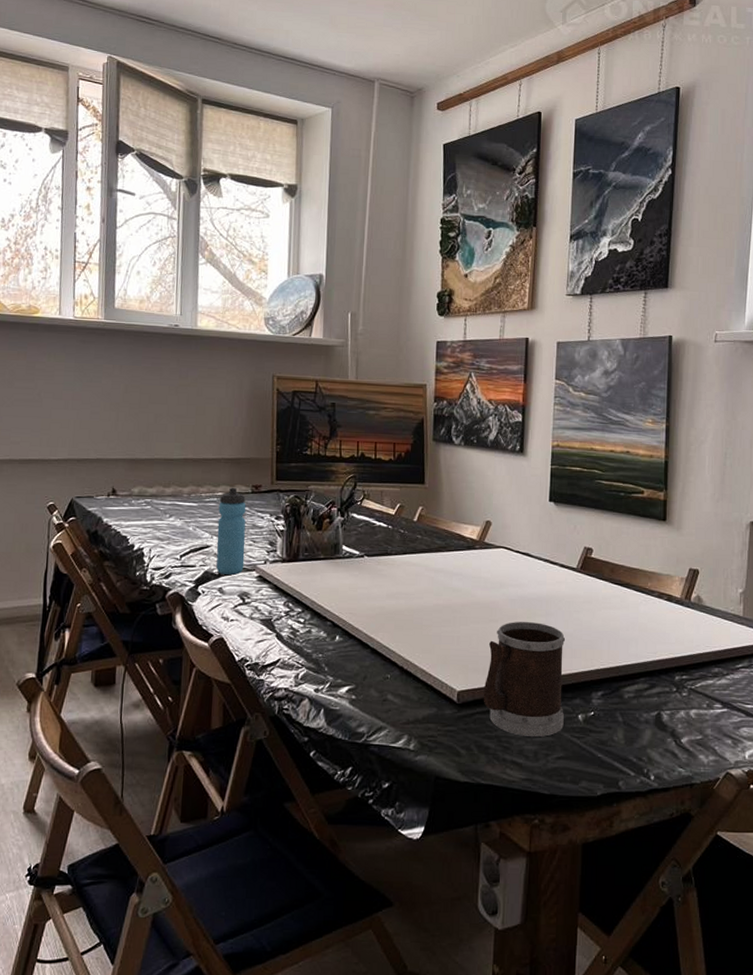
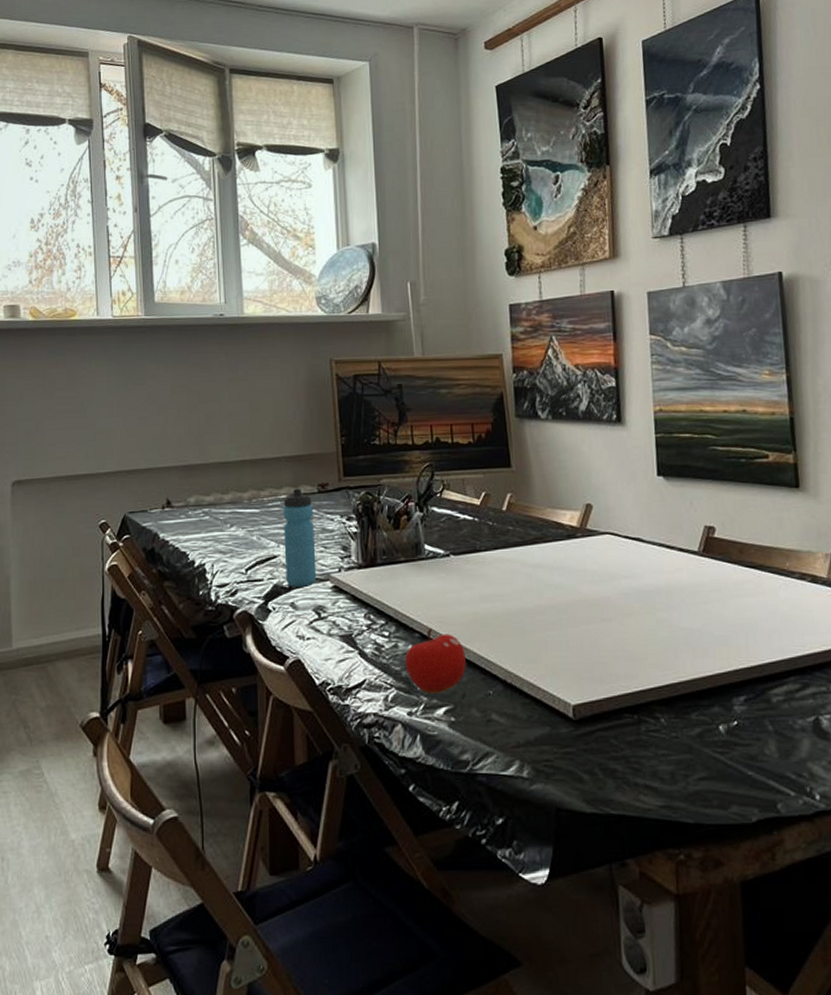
fruit: none [316,618,370,675] -> present [404,628,466,694]
mug: present [483,622,566,737] -> none [602,618,703,755]

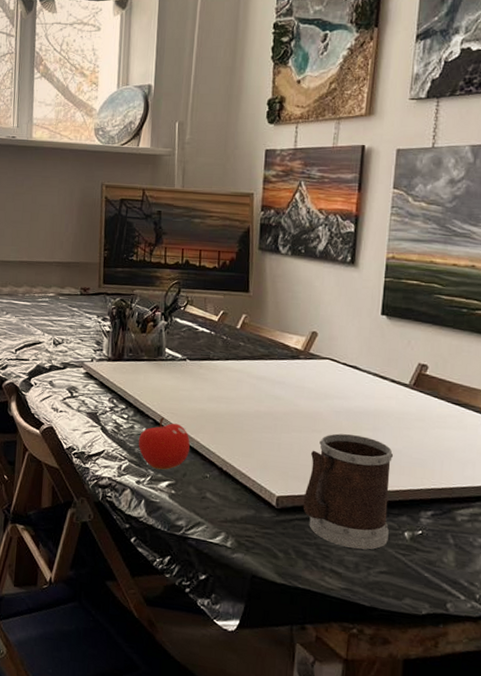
water bottle: present [283,488,317,587] -> none [47,289,75,370]
mug: none [602,618,703,755] -> present [303,433,394,550]

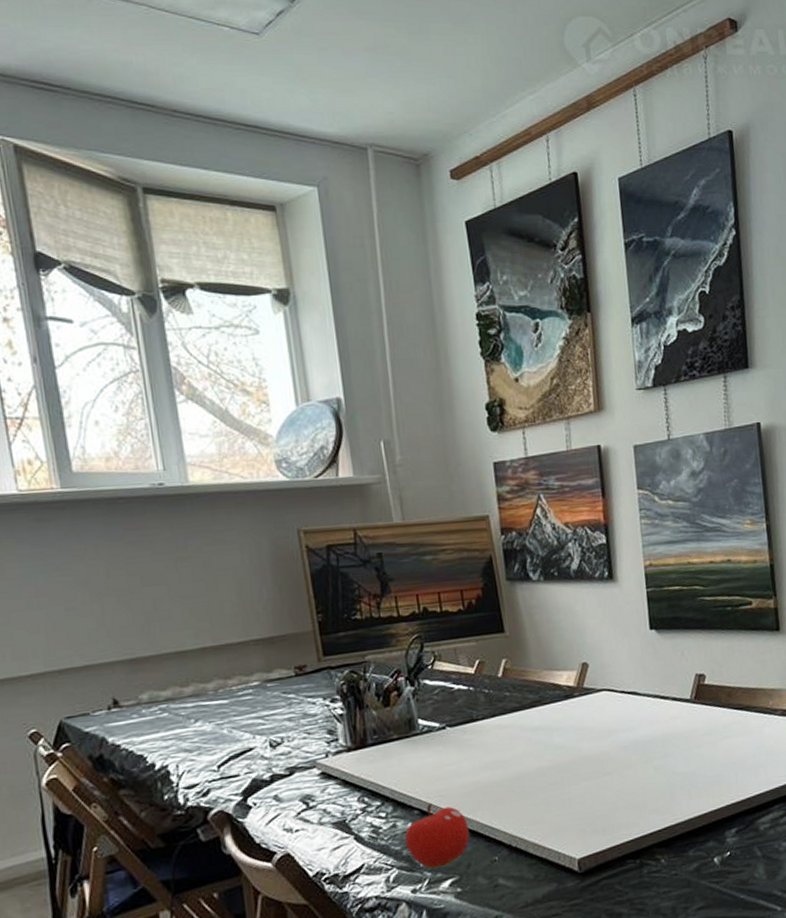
mug: present [303,433,394,550] -> none [604,766,700,894]

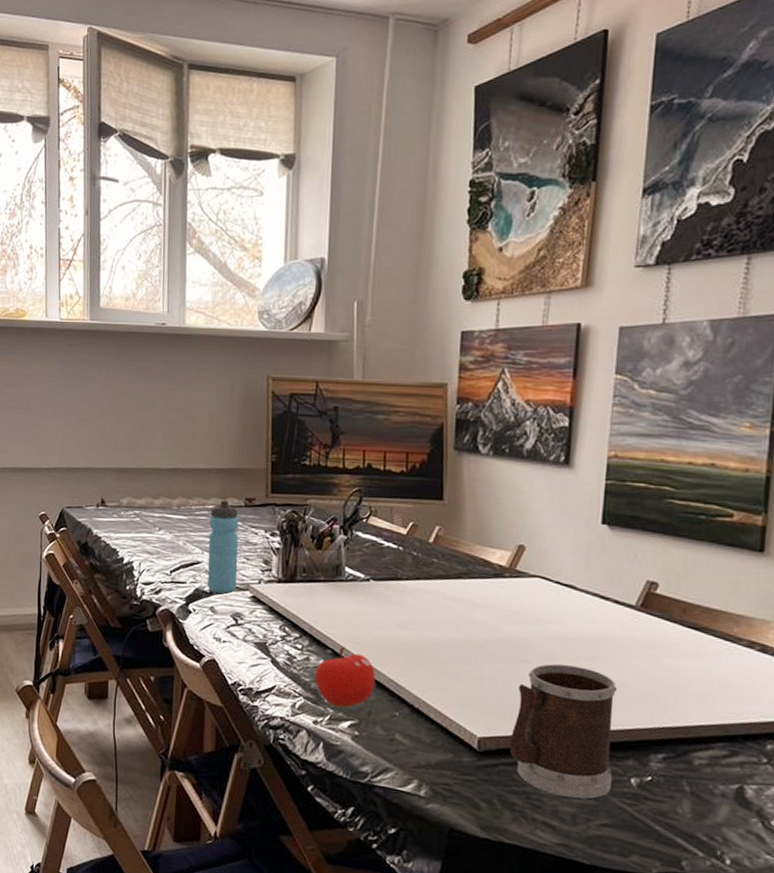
water bottle: none [256,672,301,779] -> present [207,499,239,594]
mug: none [604,766,700,894] -> present [509,664,618,799]

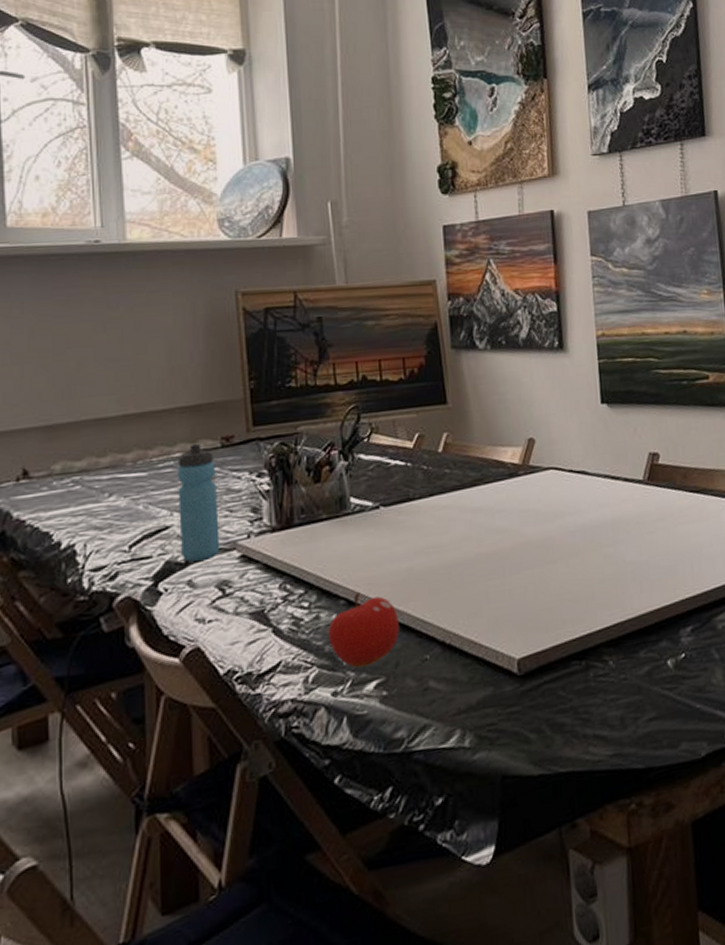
mug: present [509,664,618,799] -> none [548,554,652,701]

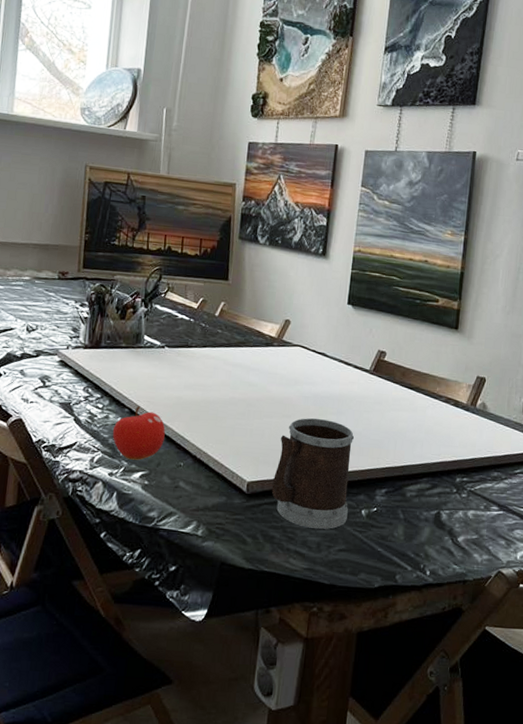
water bottle: present [177,443,220,562] -> none [19,272,52,358]
mug: none [548,554,652,701] -> present [271,418,355,529]

